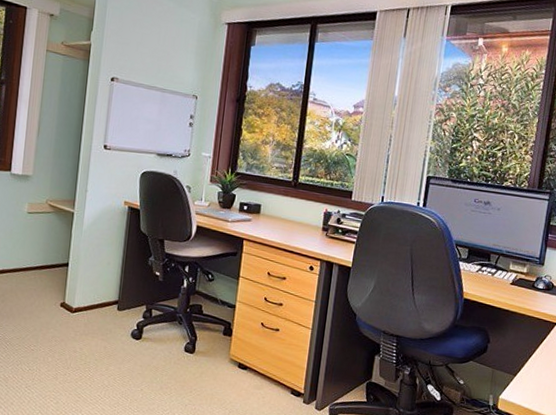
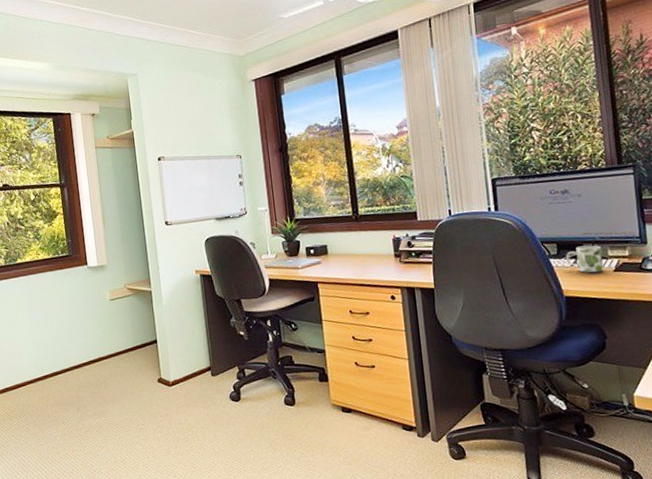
mug: none [473,255,506,283] -> present [566,245,604,273]

